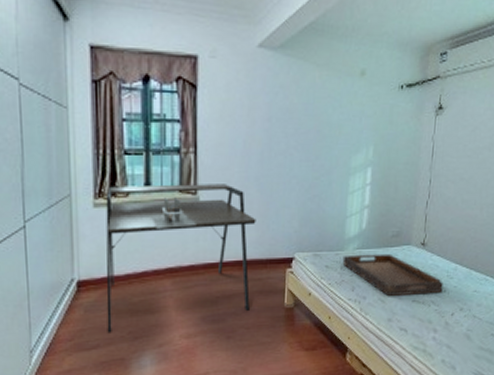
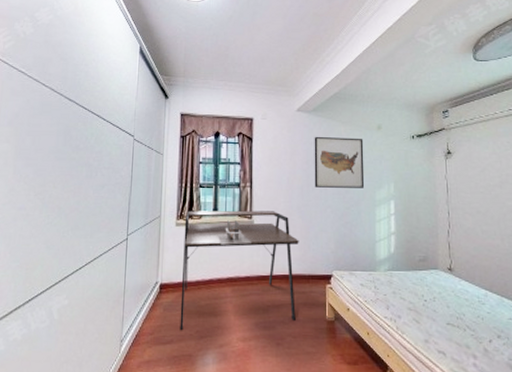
wall art: none [277,83,342,153] -> present [314,136,365,188]
serving tray: present [342,253,443,297] -> none [375,275,476,319]

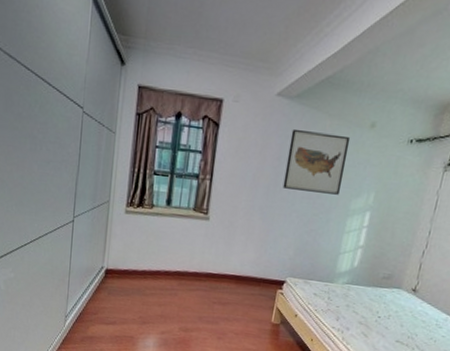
desk: present [180,210,299,331] -> none [123,198,256,320]
letter holder: present [216,220,251,245] -> none [167,213,204,241]

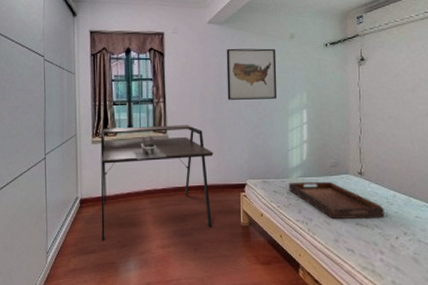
desk: none [123,198,256,320] -> present [100,125,214,241]
letter holder: none [167,213,204,241] -> present [132,136,167,160]
serving tray: none [330,288,431,340] -> present [288,181,384,220]

